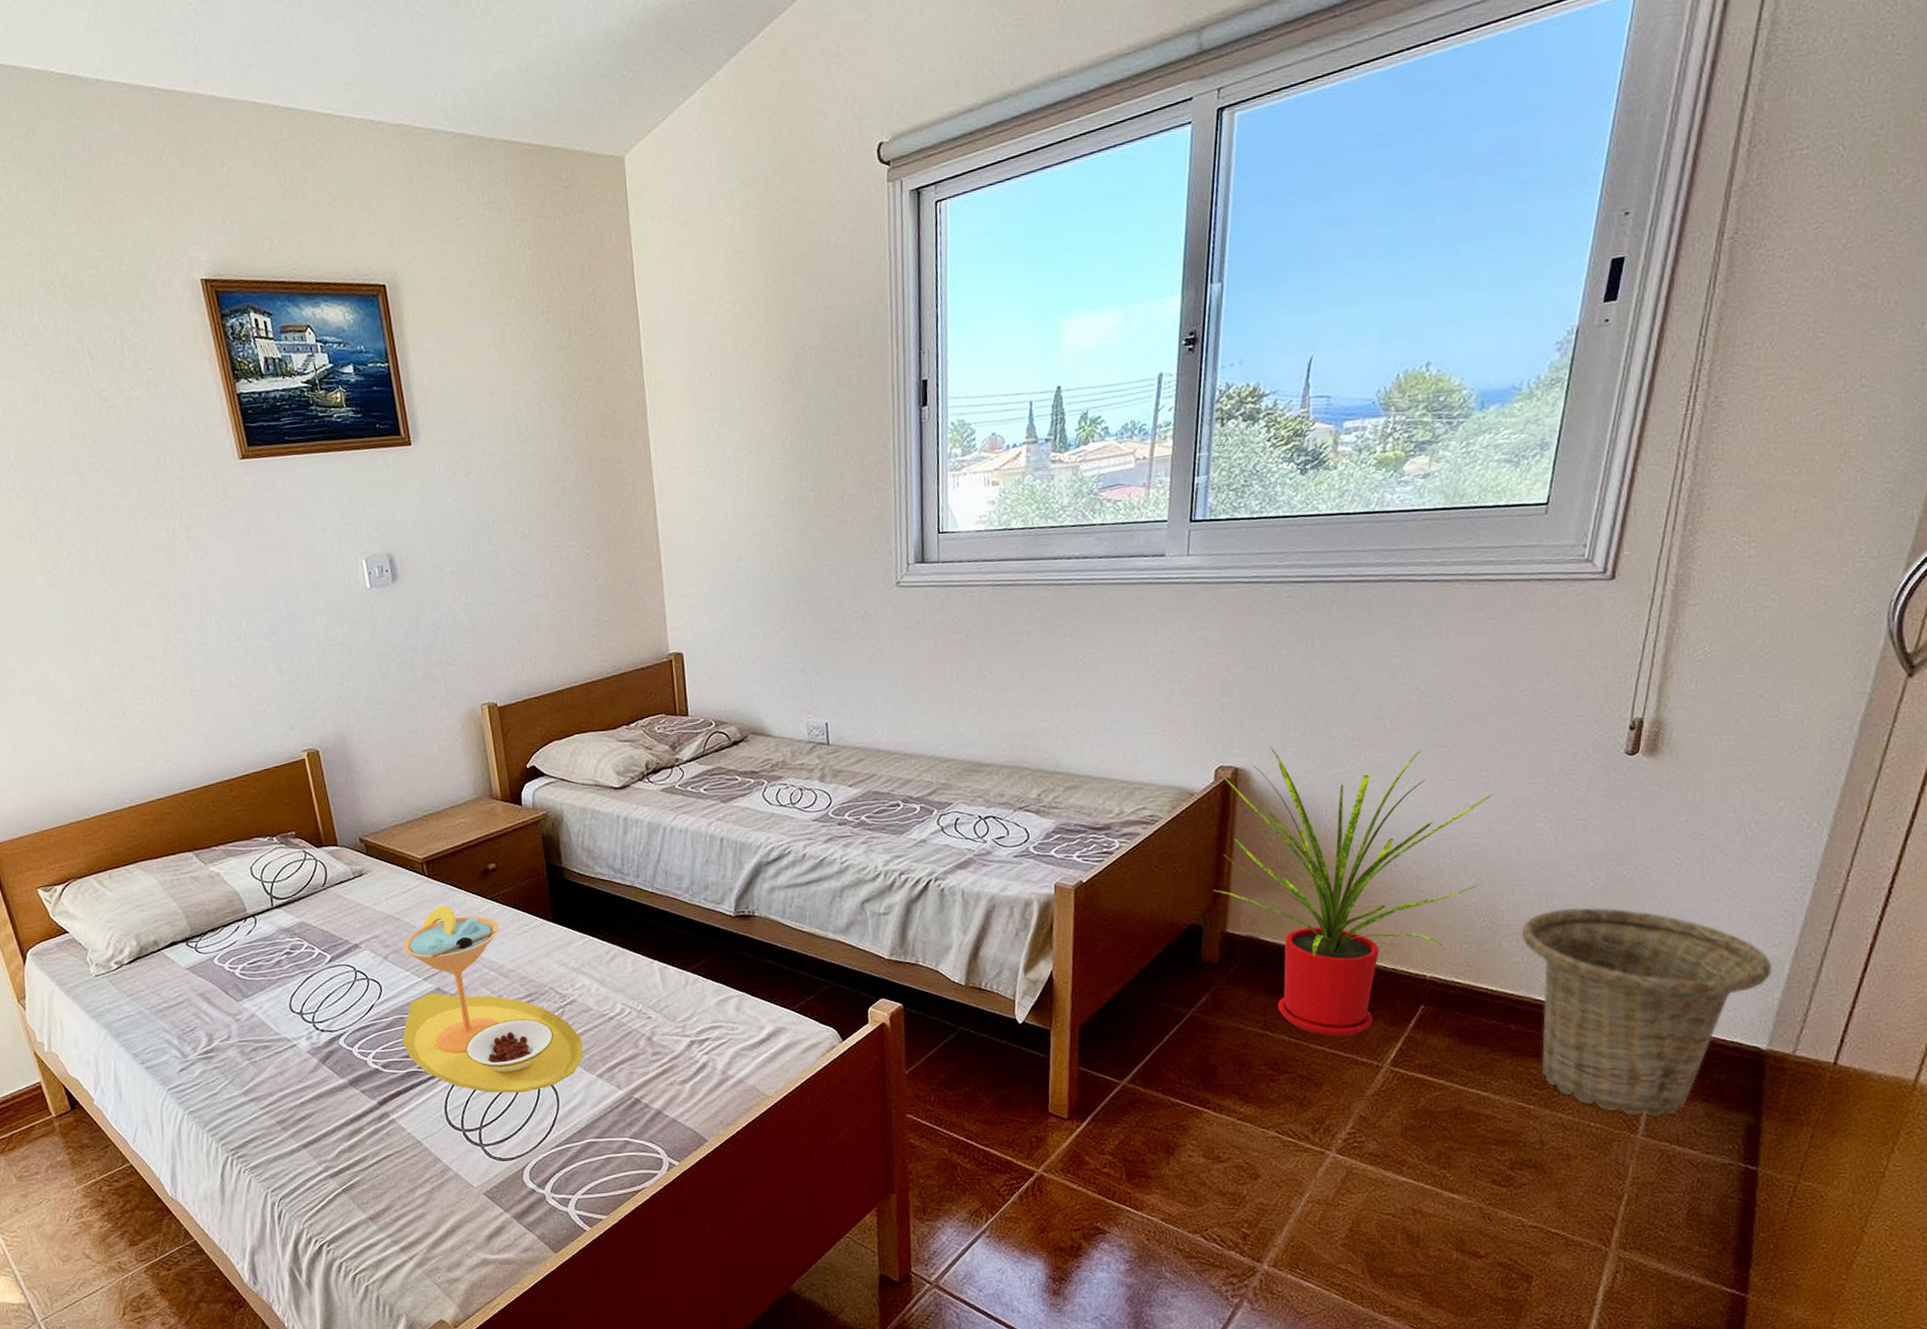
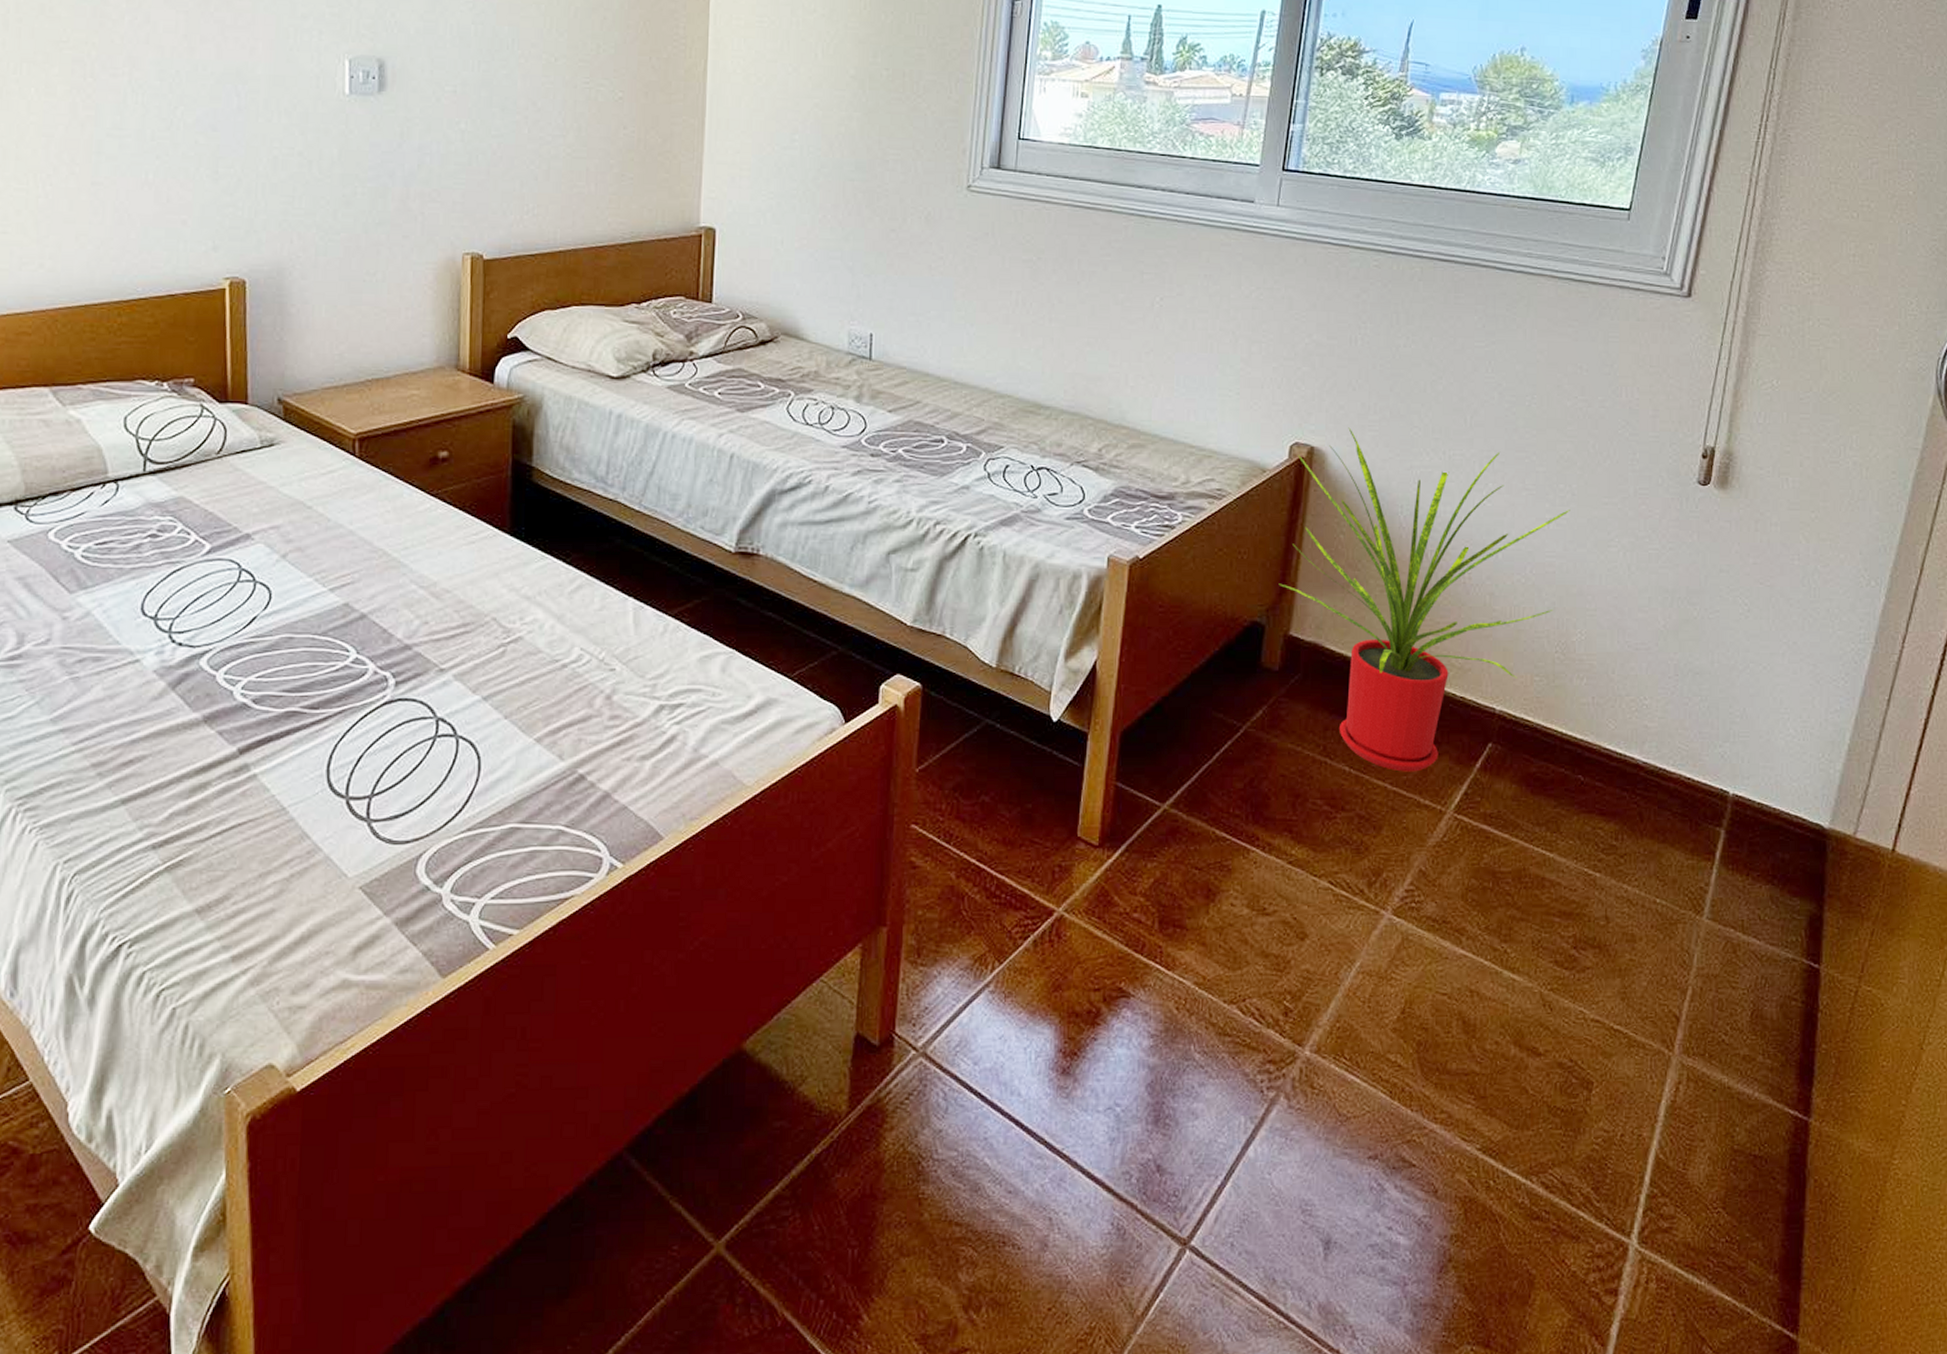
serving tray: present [402,905,584,1093] -> none [286,497,522,754]
basket: present [1521,907,1772,1116] -> none [1592,647,1833,896]

